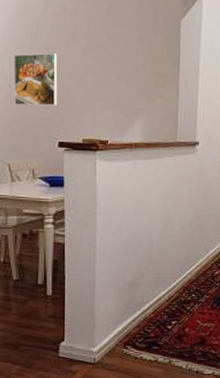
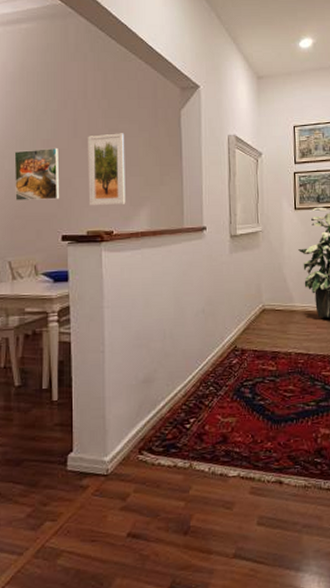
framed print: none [85,41,123,116] -> present [88,133,126,206]

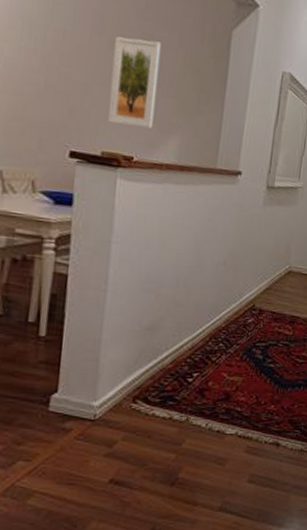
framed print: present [14,147,60,202] -> none [14,35,77,107]

